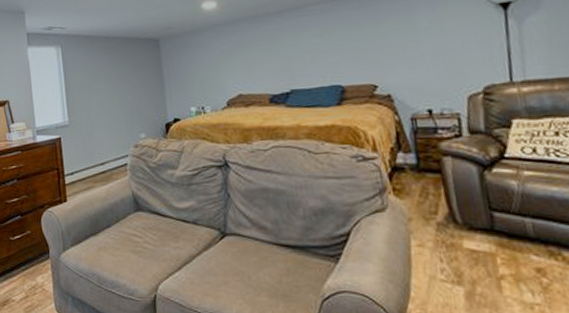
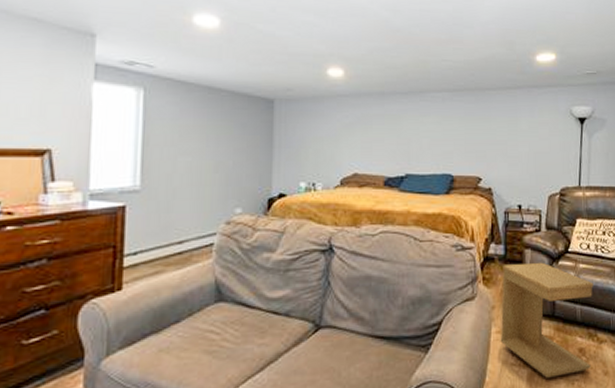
side table: none [416,170,558,299] -> present [500,262,593,378]

